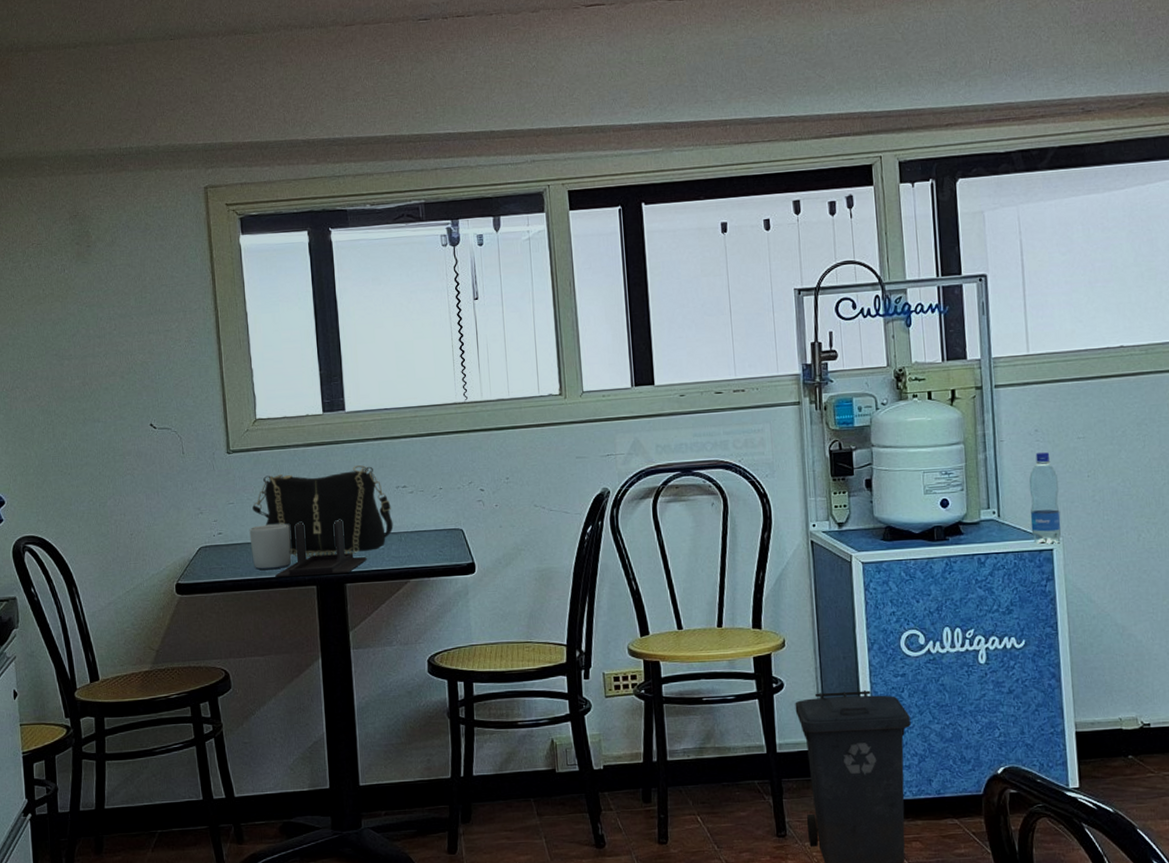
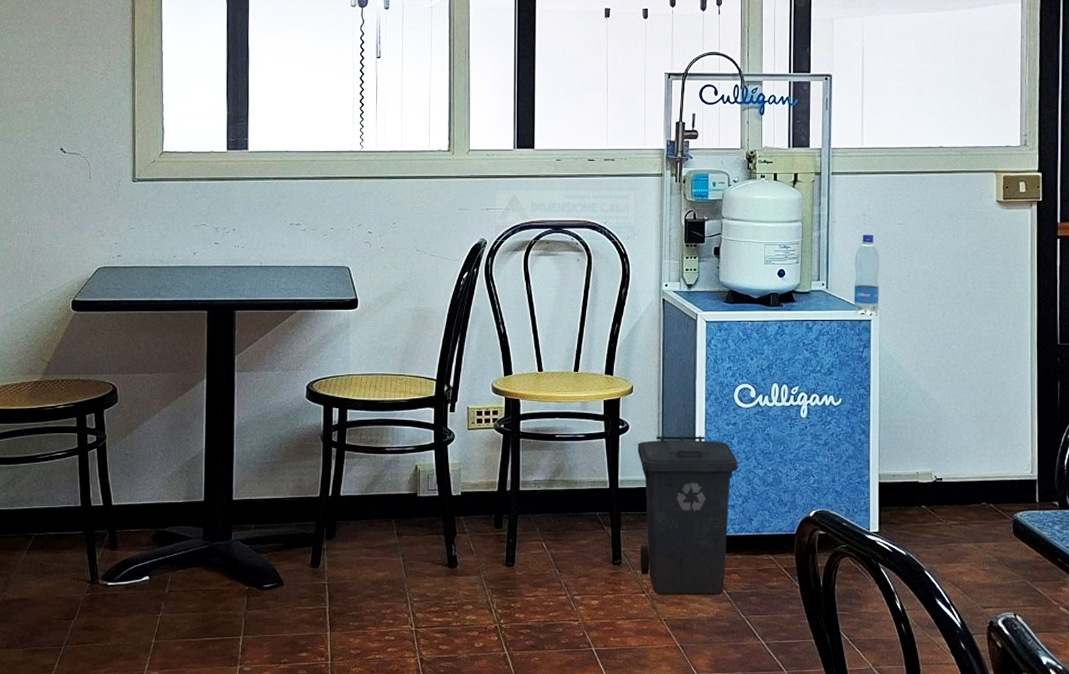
mug: present [249,523,292,570] -> none [147,251,187,292]
handbag: present [252,465,394,557] -> none [152,202,285,284]
napkin holder: present [275,520,367,578] -> none [169,251,257,302]

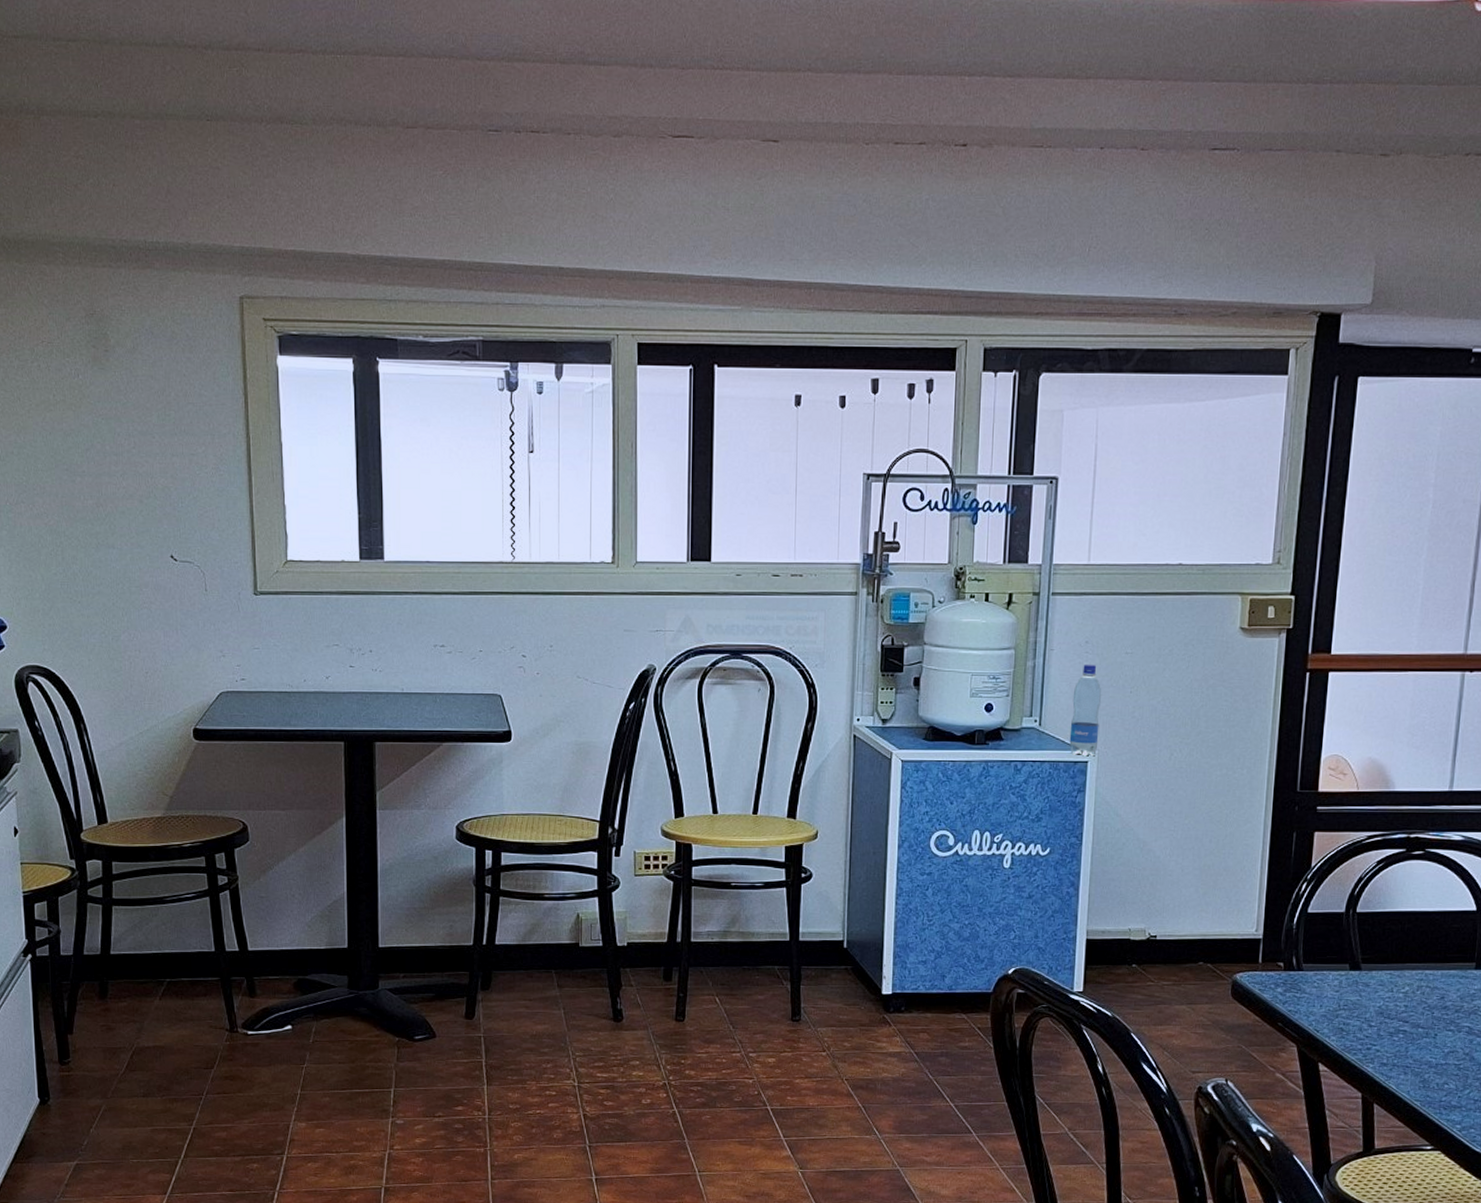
recycling bin: present [637,436,738,595] -> none [821,885,932,1055]

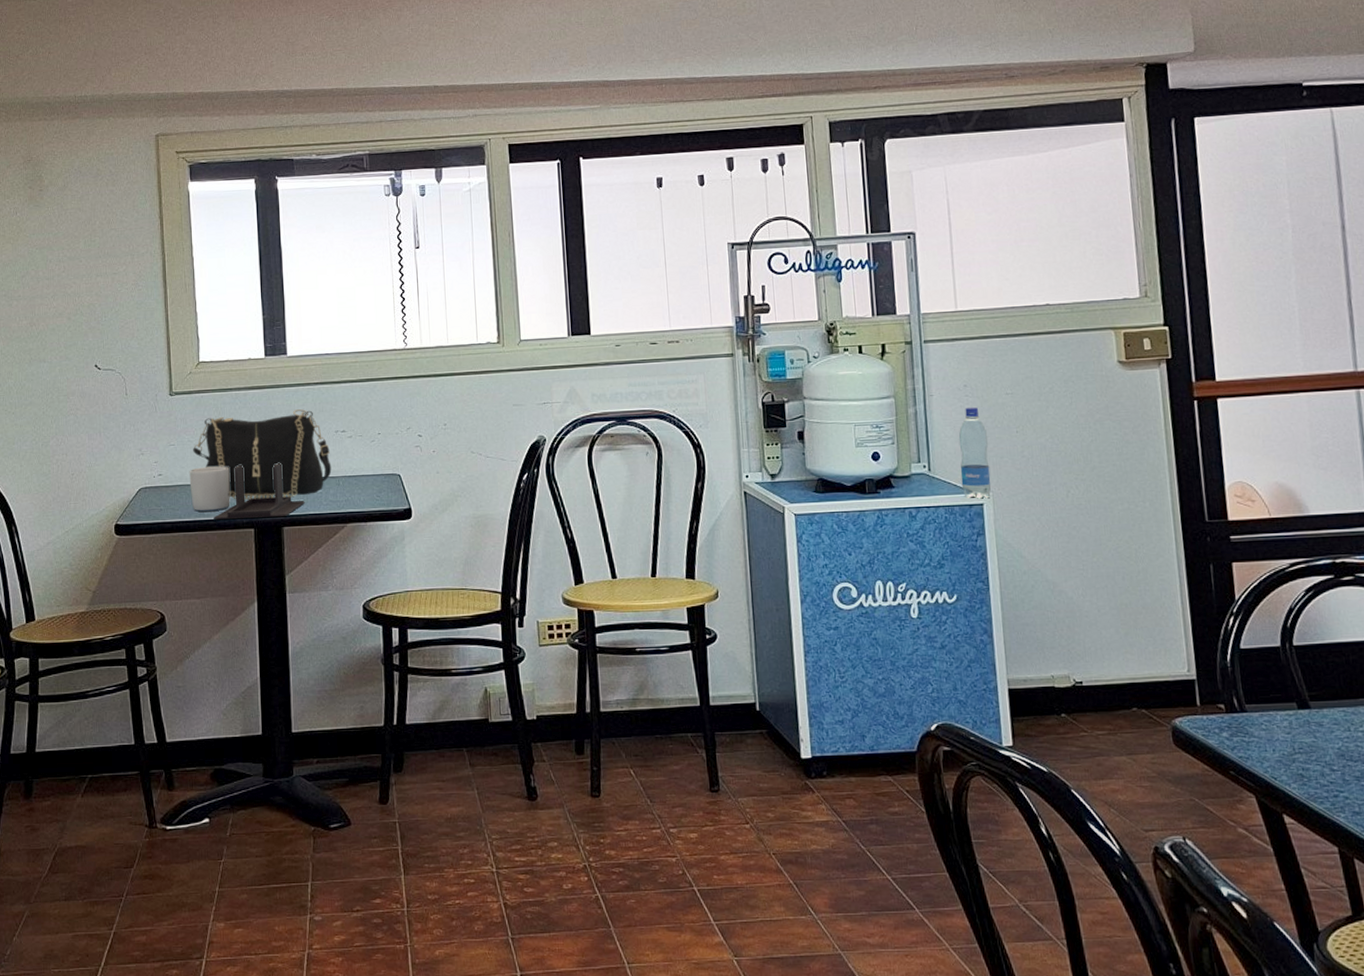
mug: none [275,674,319,721] -> present [189,466,230,512]
handbag: none [279,620,429,712] -> present [193,409,332,500]
napkin holder: none [301,675,399,732] -> present [214,463,305,520]

